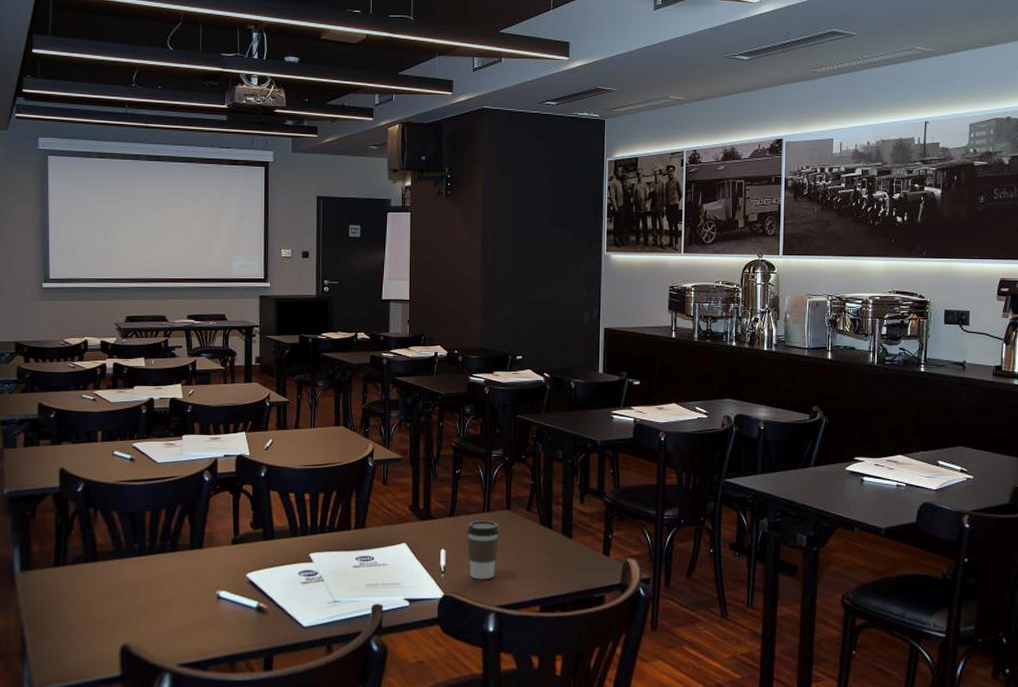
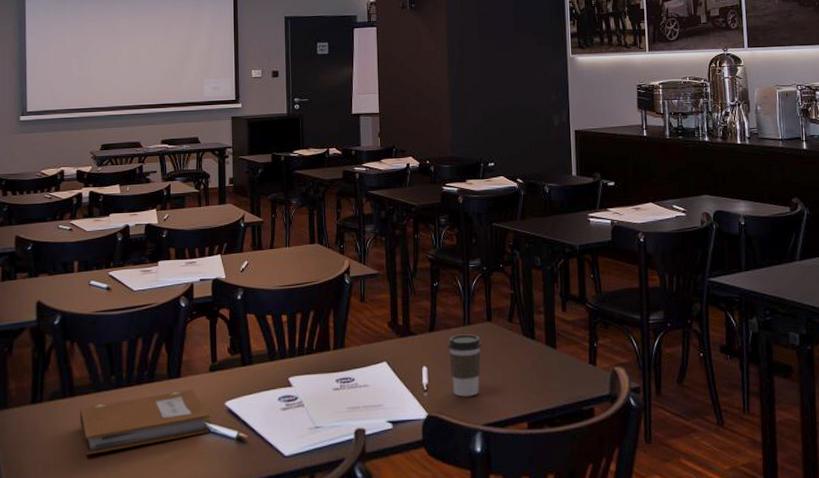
notebook: none [103,560,232,617] -> present [80,390,211,455]

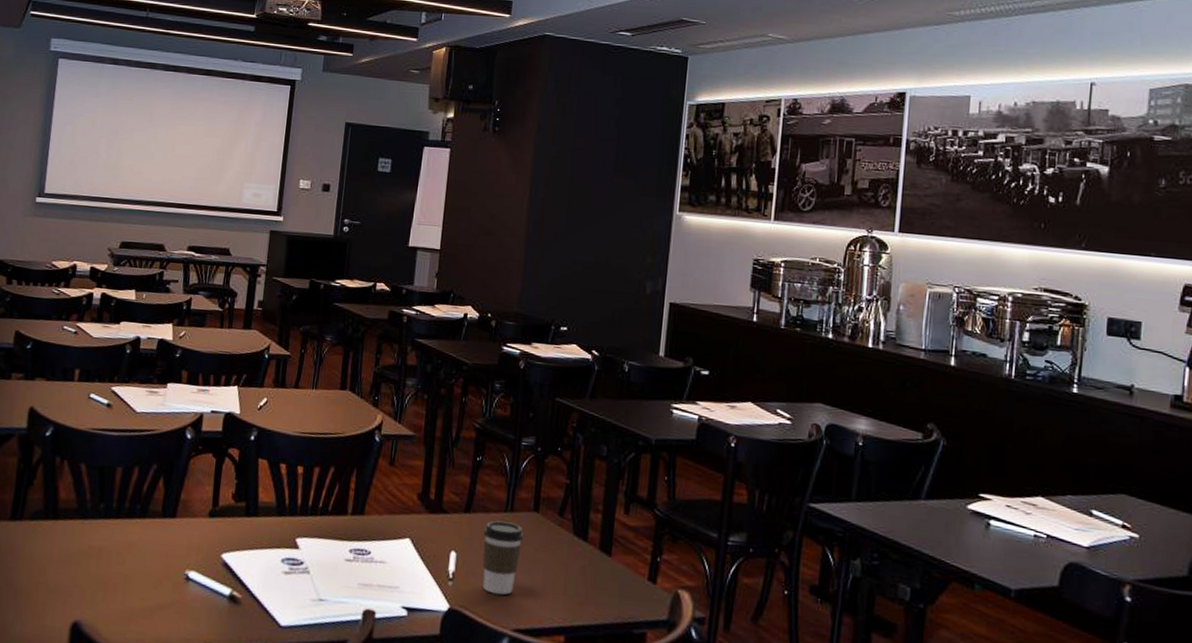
notebook: present [80,390,211,455] -> none [59,532,202,588]

